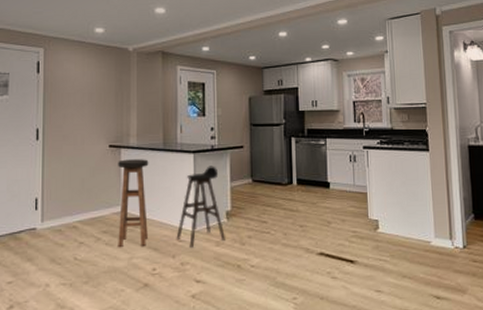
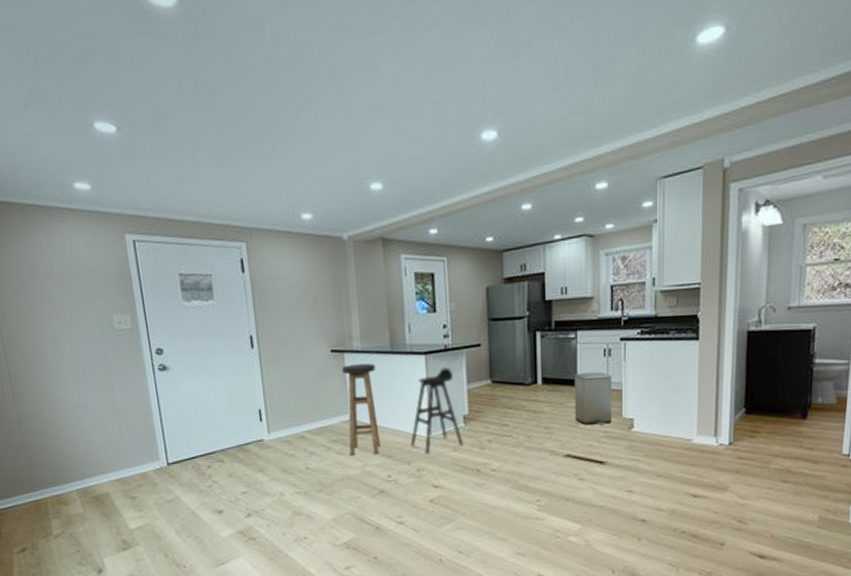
pedal bin: none [325,176,360,225] -> present [575,372,613,425]

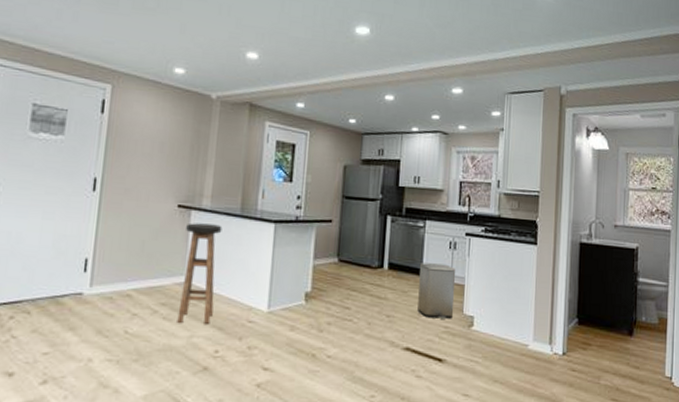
bar stool: present [410,367,464,453] -> none [245,239,303,330]

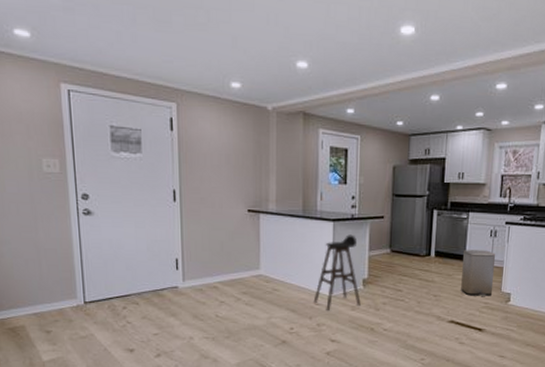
bar stool: present [177,223,223,324] -> none [257,225,288,307]
bar stool: none [245,239,303,330] -> present [313,234,362,310]

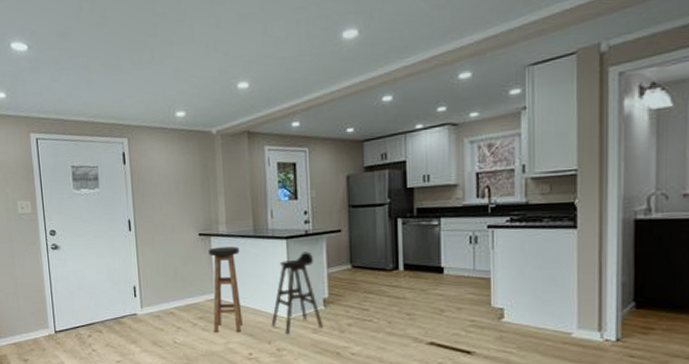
bar stool: none [257,225,288,307] -> present [209,246,243,332]
pedal bin: present [461,250,496,296] -> none [438,259,480,313]

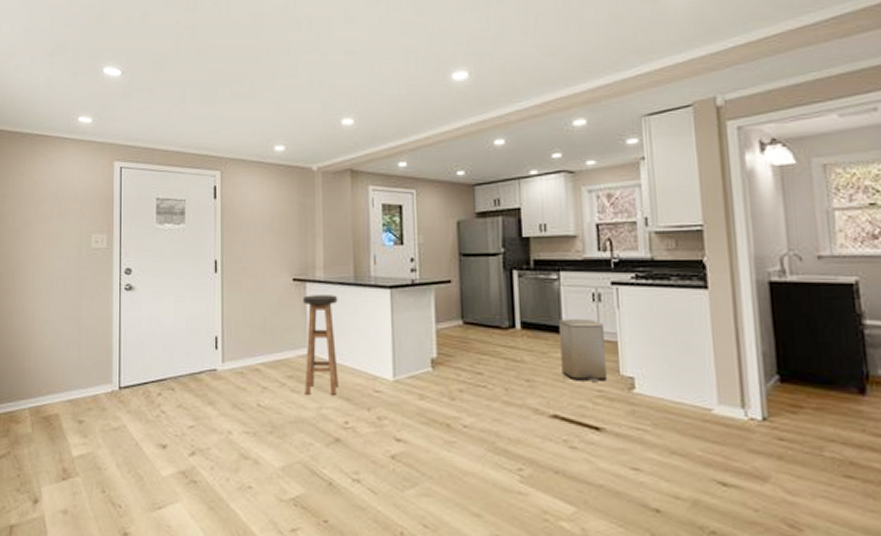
bar stool: present [271,251,324,334] -> none [371,304,432,399]
pedal bin: none [438,259,480,313] -> present [559,319,608,381]

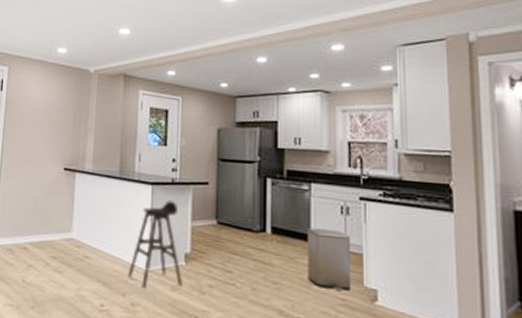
bar stool: present [303,295,338,395] -> none [66,184,104,279]
bar stool: none [371,304,432,399] -> present [127,200,184,288]

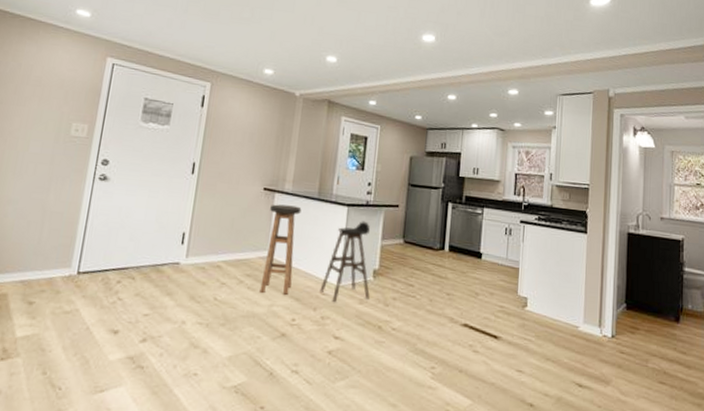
bar stool: none [66,184,104,279] -> present [260,204,302,295]
pedal bin: present [308,228,352,291] -> none [475,246,511,299]

